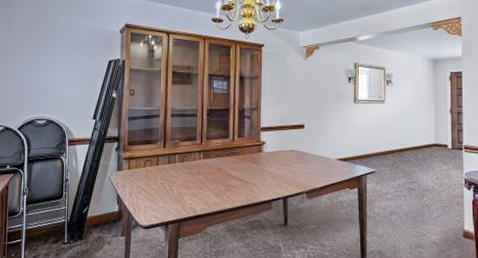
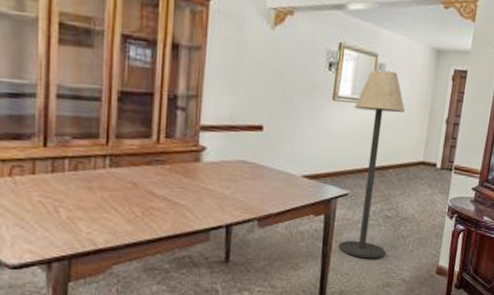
floor lamp: none [372,79,413,224] -> present [338,70,405,259]

